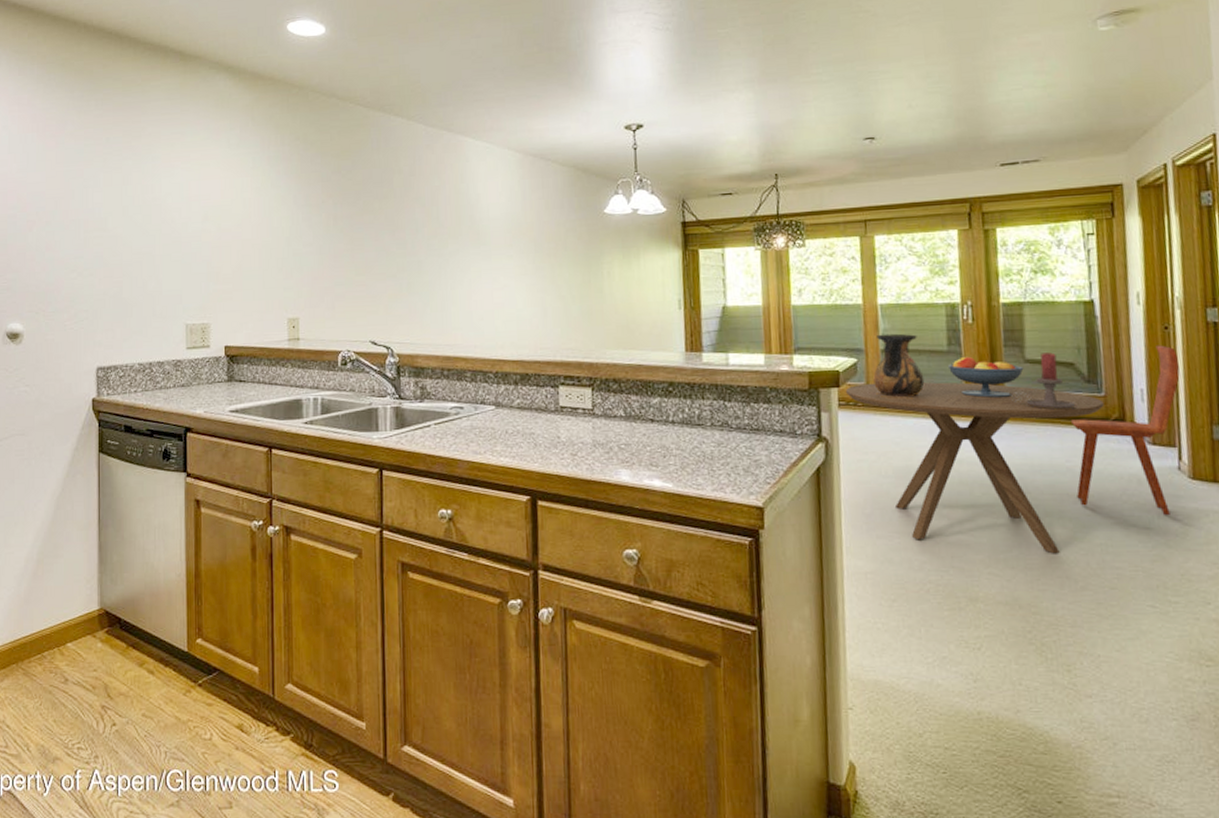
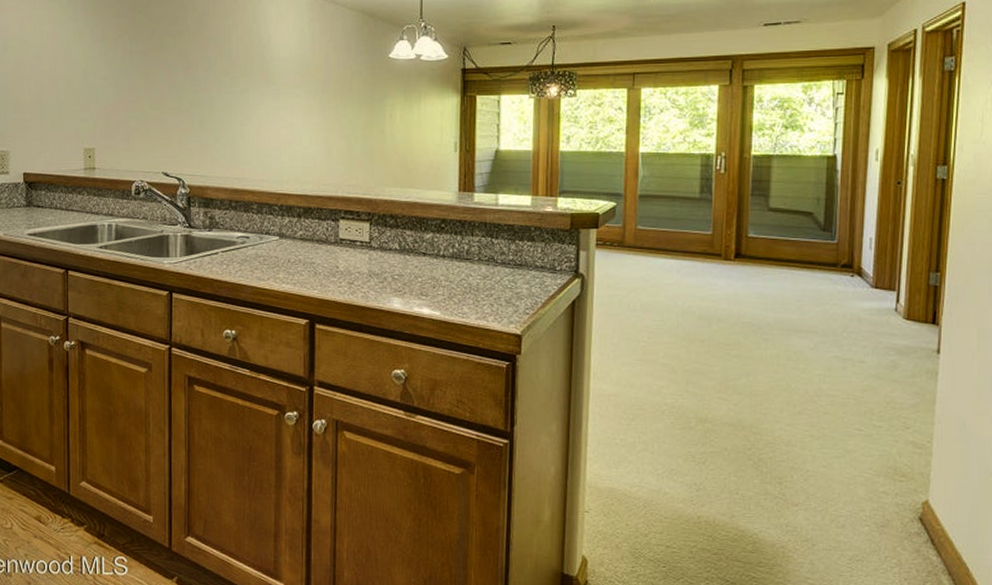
dining table: present [846,382,1104,554] -> none [604,225,836,382]
vase: present [870,333,925,400] -> none [626,180,676,241]
fruit bowl: present [947,356,1024,398] -> none [698,203,767,242]
candle holder: present [1011,352,1076,410] -> none [753,202,811,254]
dining chair: present [1070,345,1180,516] -> none [803,198,906,352]

